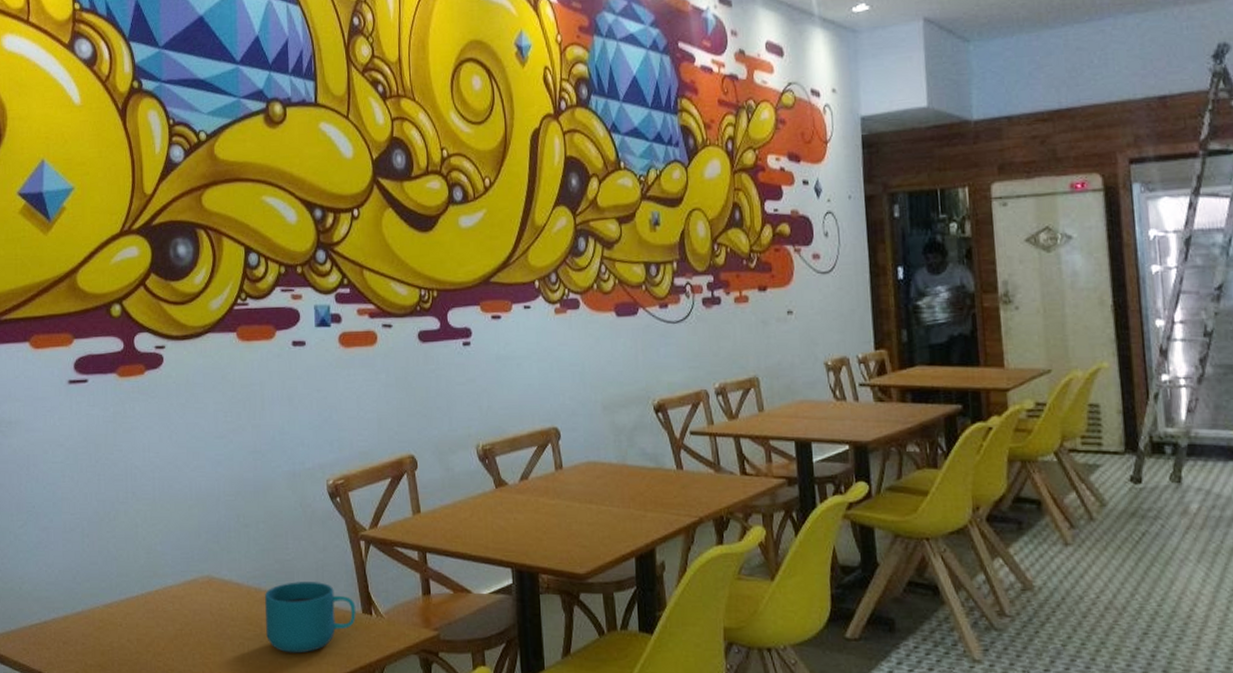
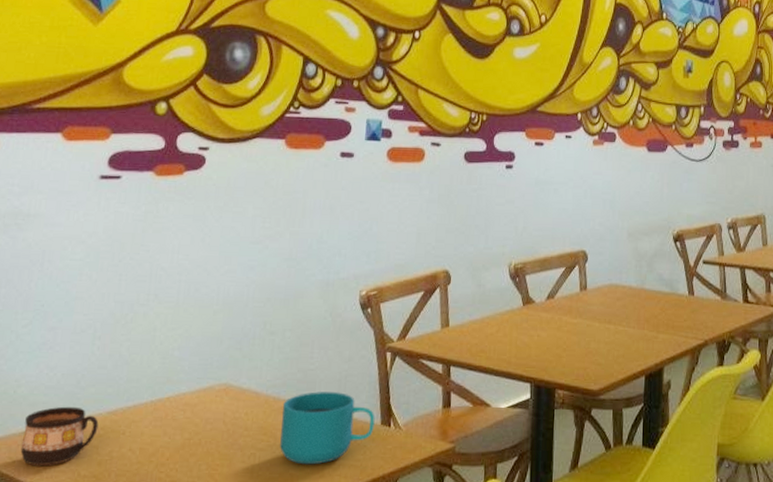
cup: none [32,600,97,657] -> present [20,406,99,467]

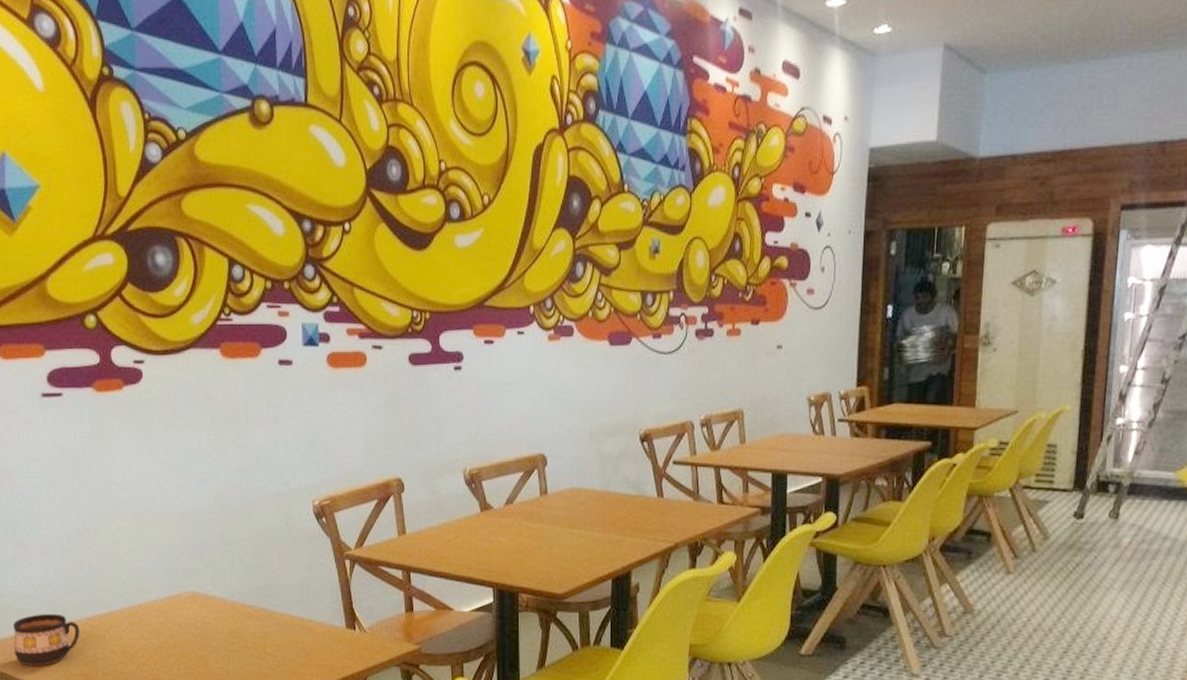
cup: present [280,391,375,465] -> none [249,598,340,665]

